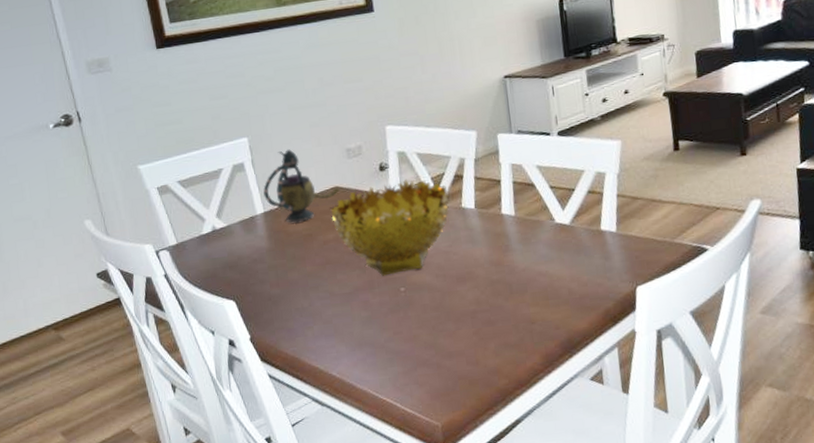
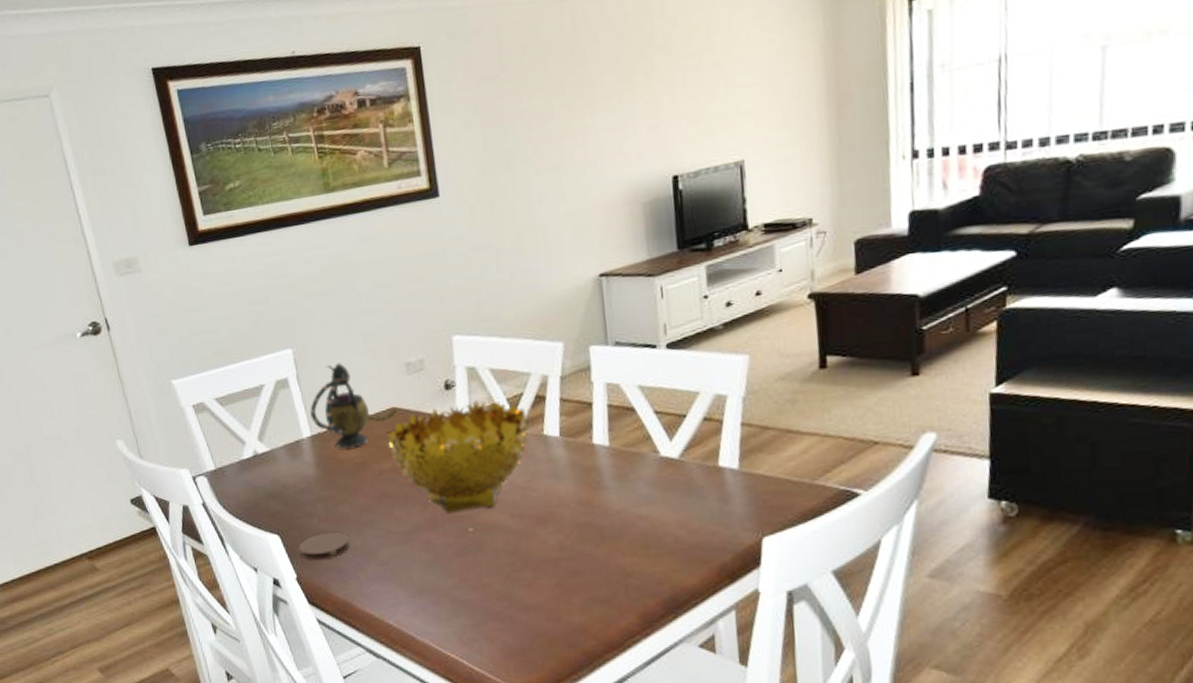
coaster: none [252,296,298,323] -> present [298,532,350,561]

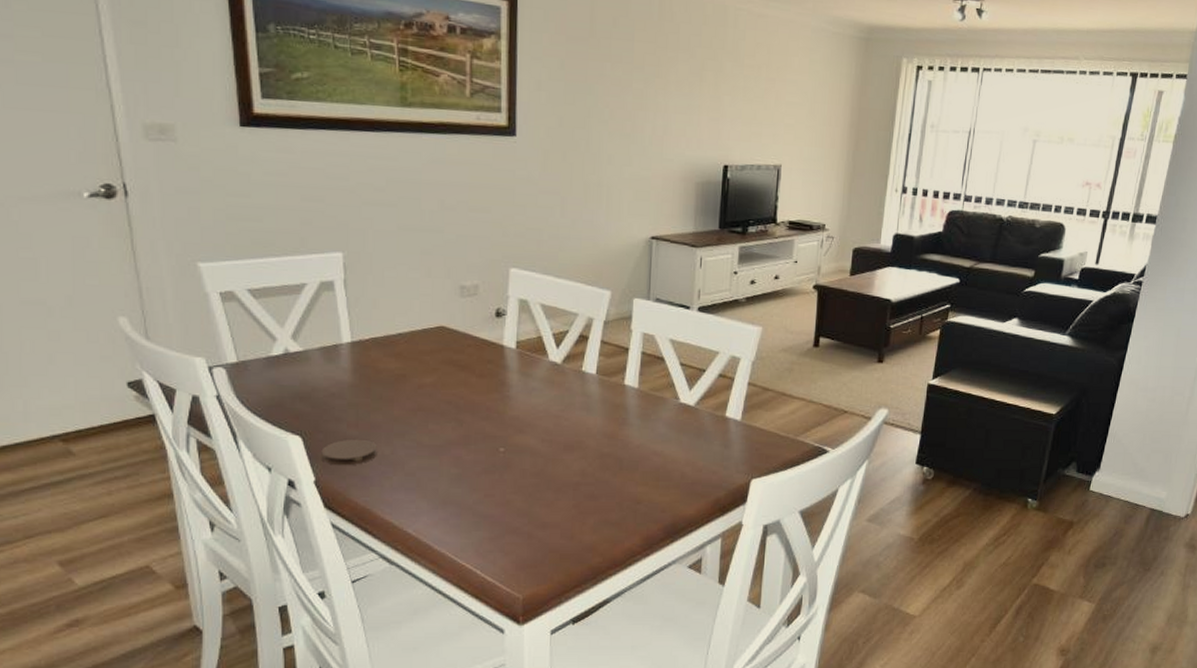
teapot: present [310,363,398,450] -> none [352,275,446,361]
decorative bowl: present [388,399,528,513] -> none [431,330,569,433]

